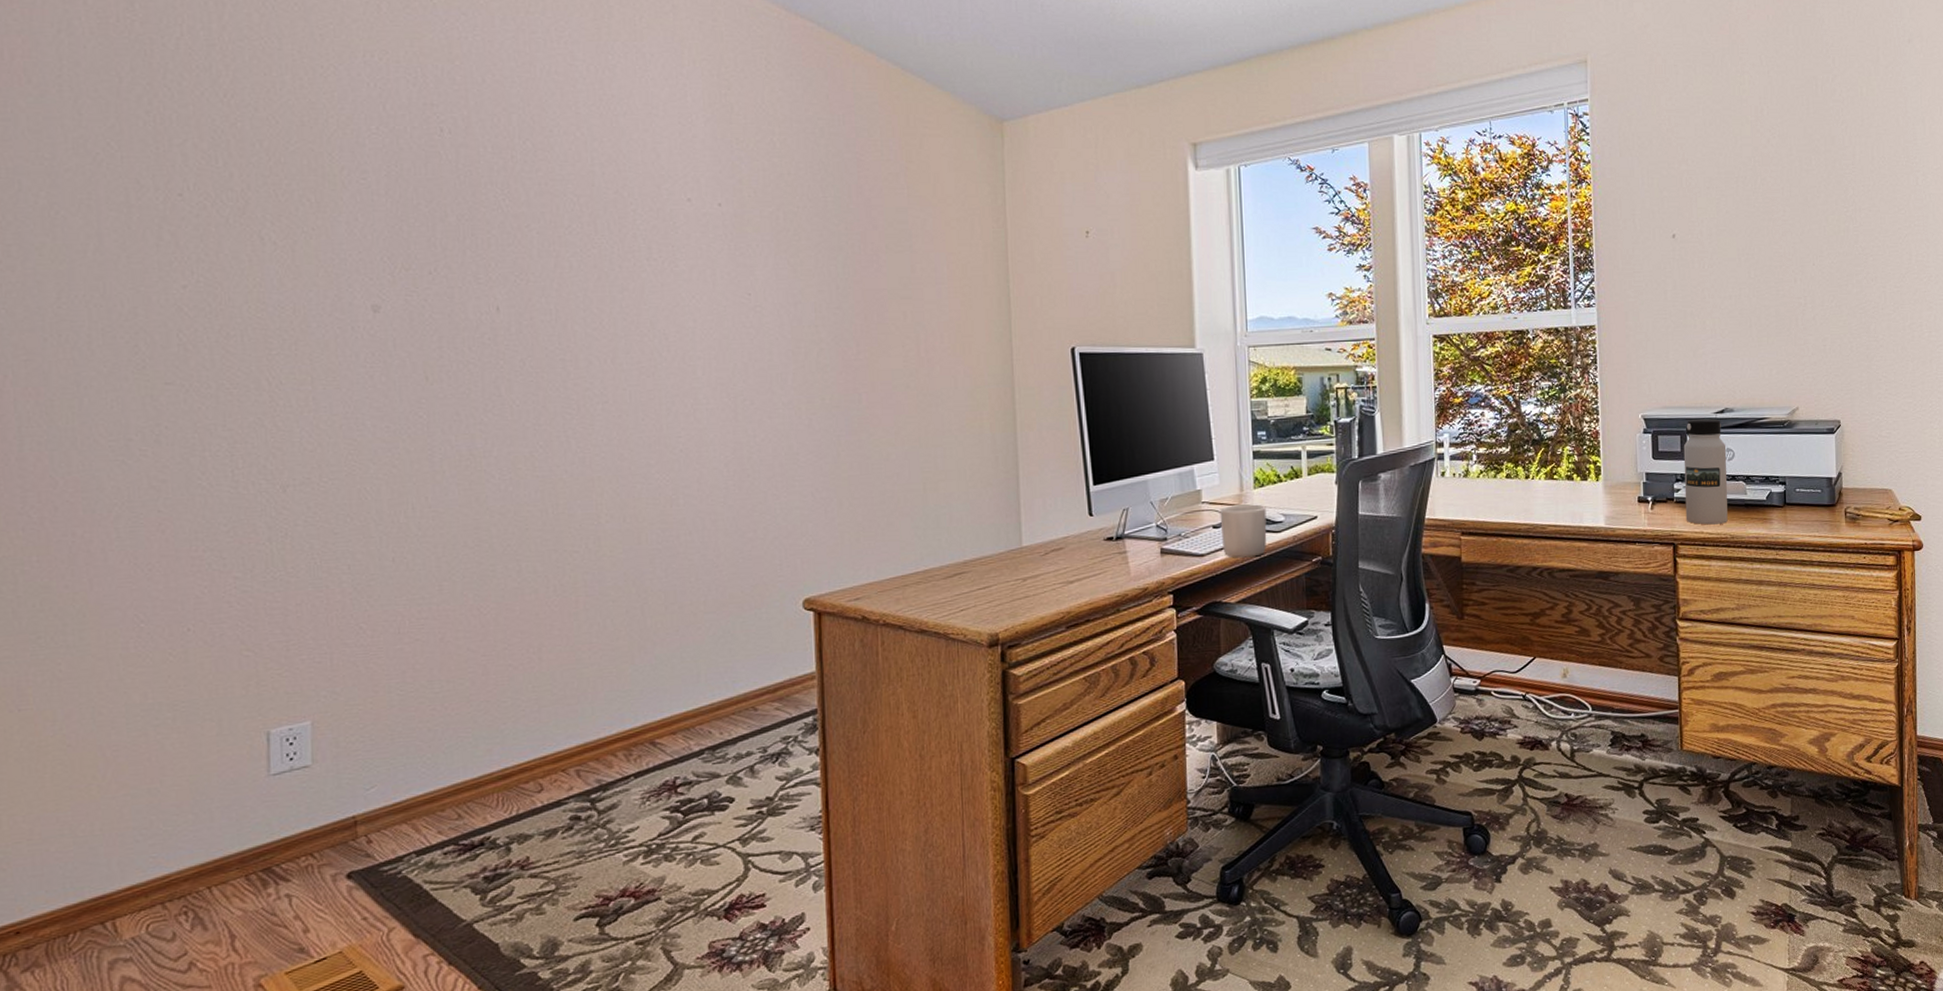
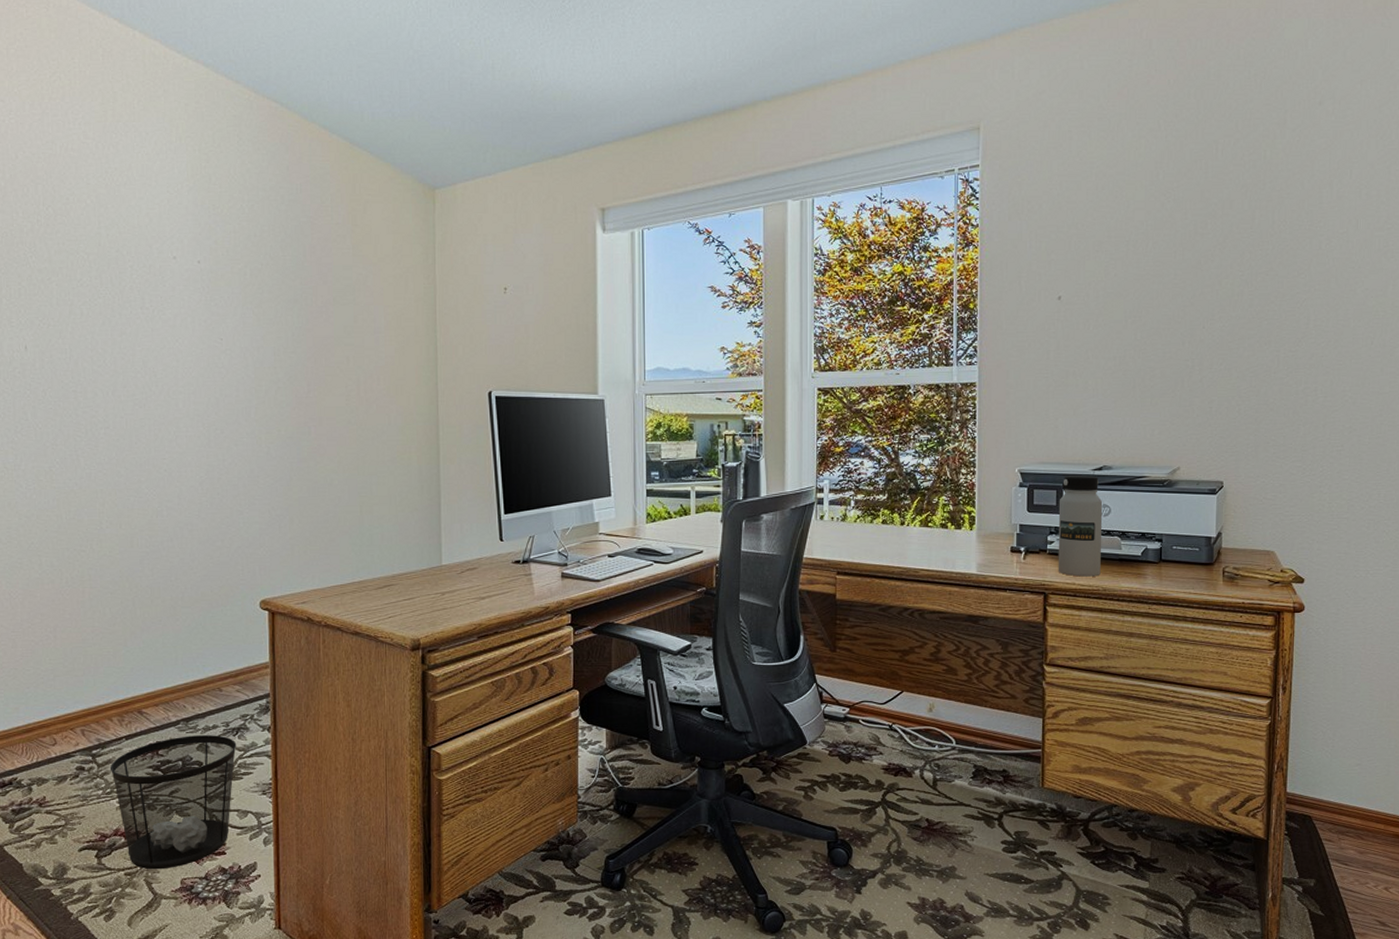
waste bin: none [614,763,777,935] -> present [109,735,237,870]
mug: present [1220,504,1267,558] -> none [615,537,657,585]

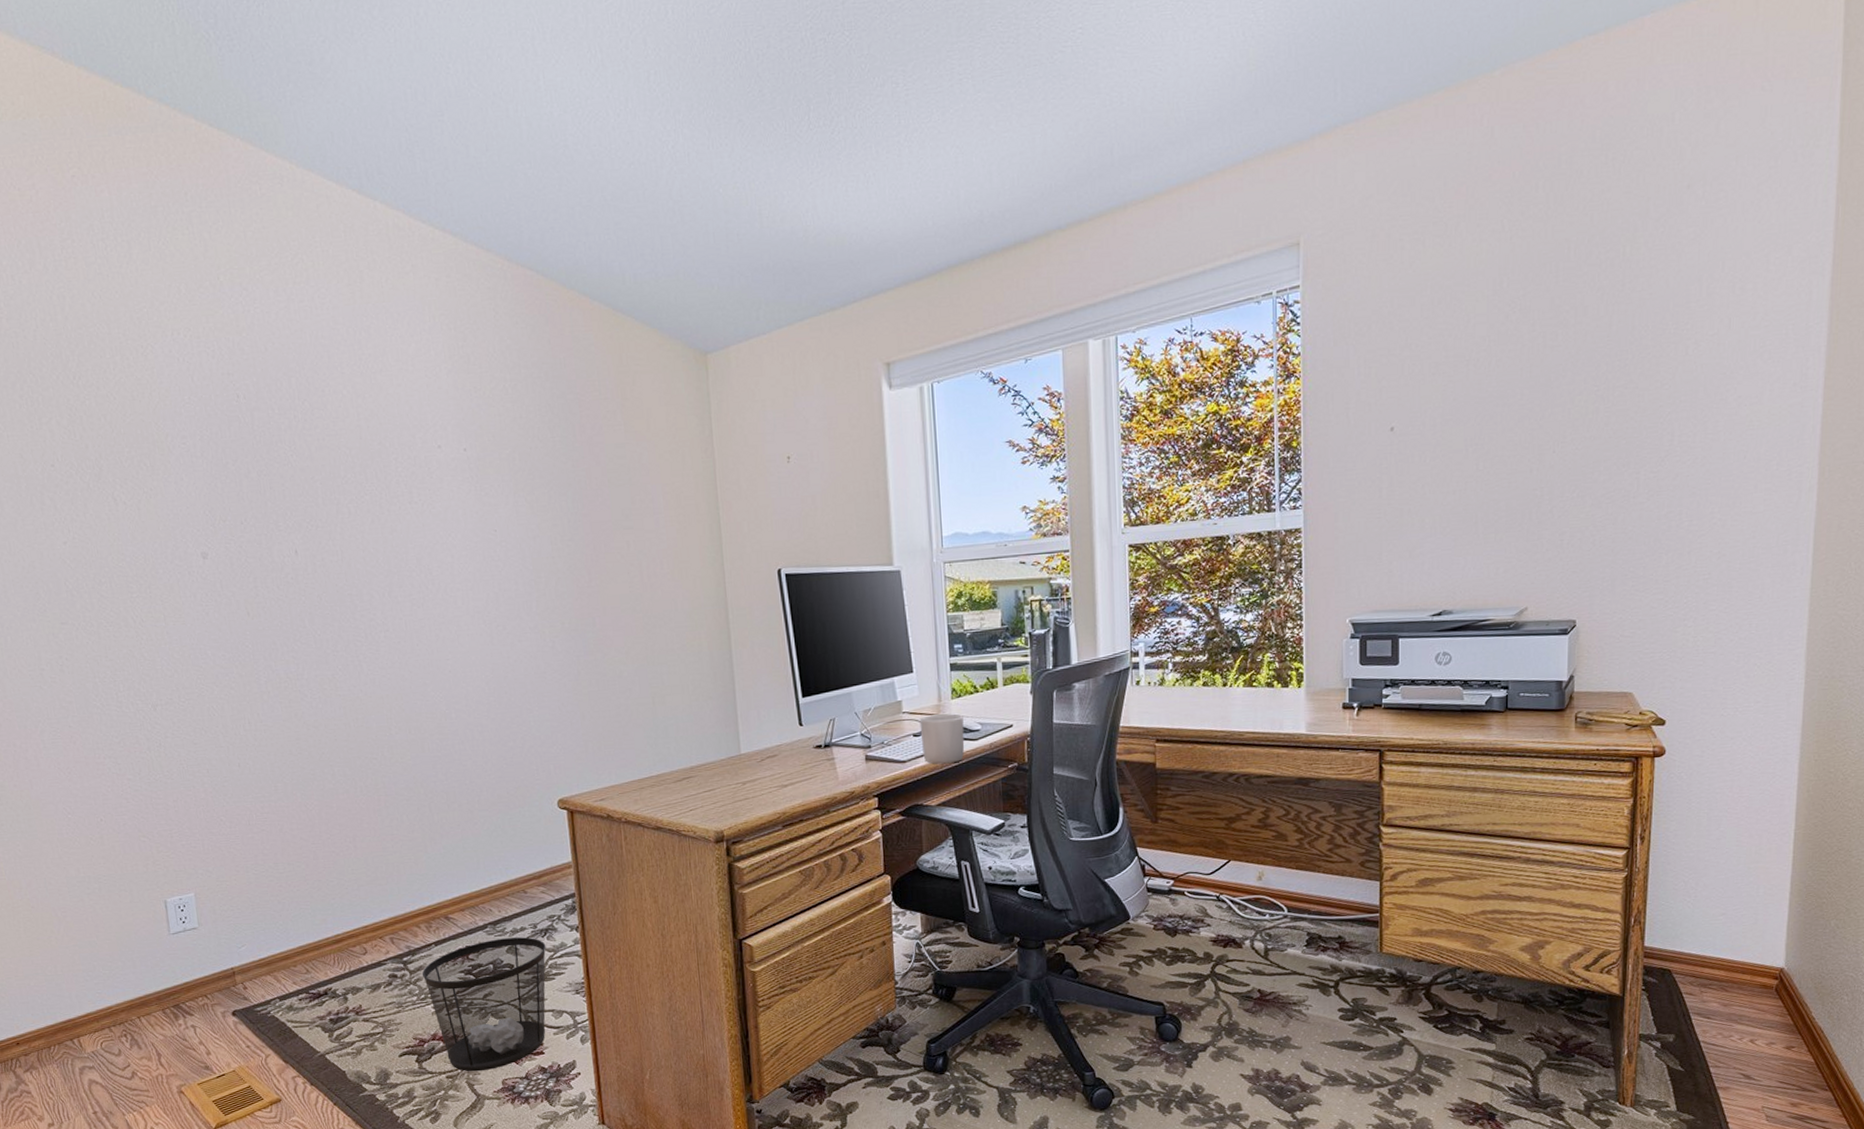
mug: none [615,537,657,585] -> present [919,713,965,764]
water bottle: present [1058,475,1103,577] -> none [1394,621,1443,731]

